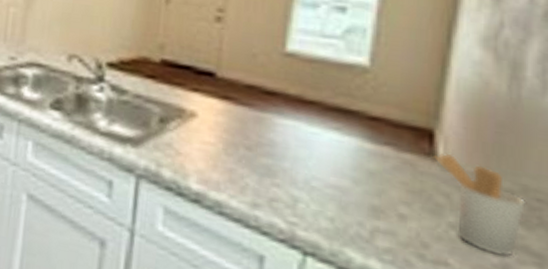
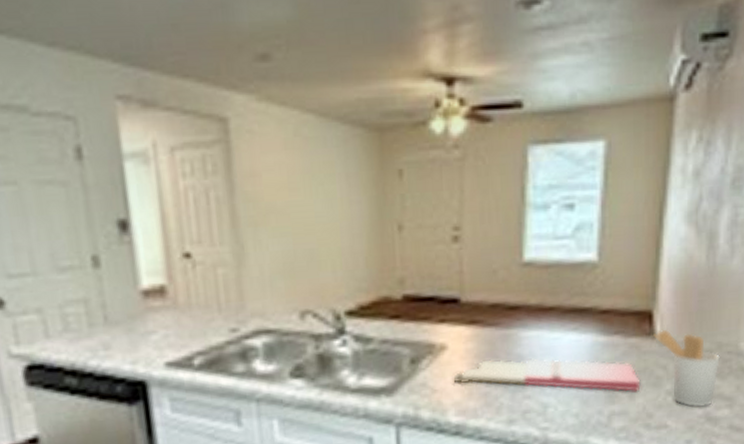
cutting board: none [200,137,415,214] -> present [454,358,641,392]

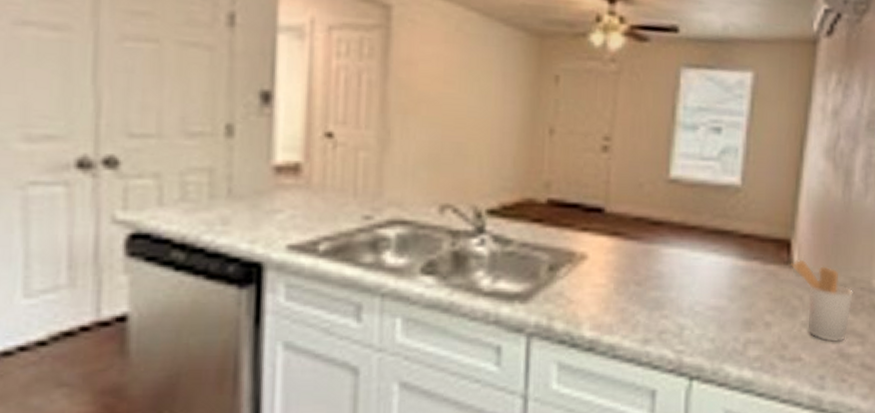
cutting board: present [454,358,641,392] -> none [592,274,777,321]

